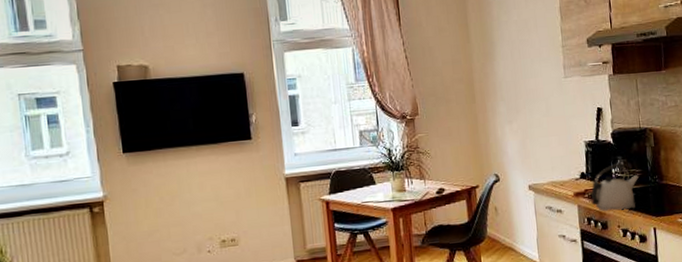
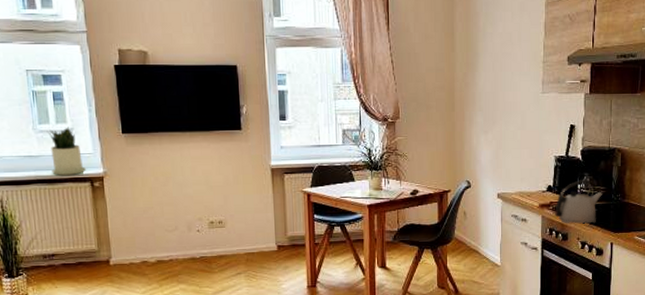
planter: none [41,150,85,204] -> present [47,127,87,175]

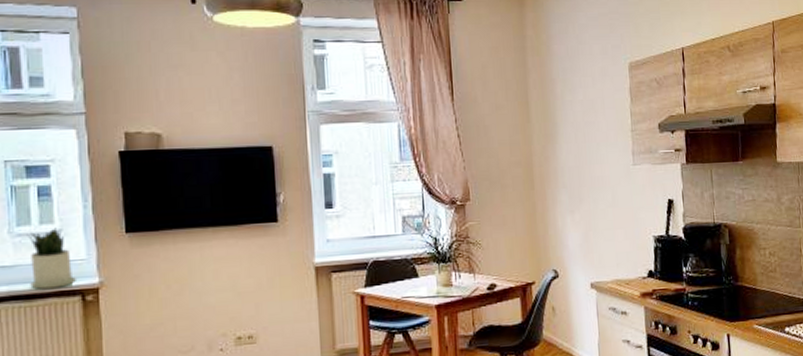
kettle: present [555,179,603,224] -> none [659,260,713,315]

